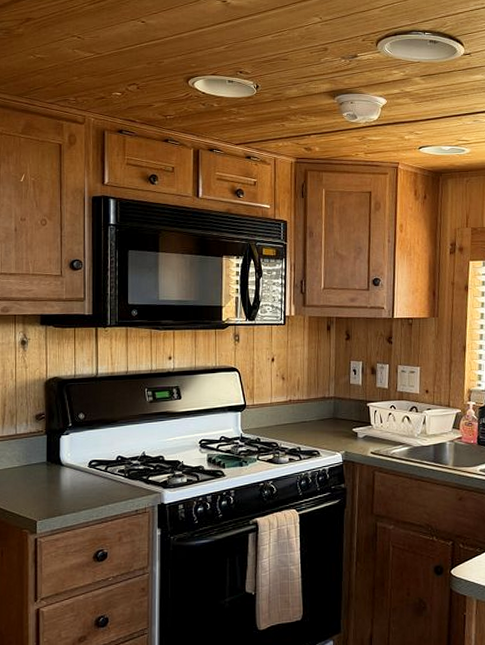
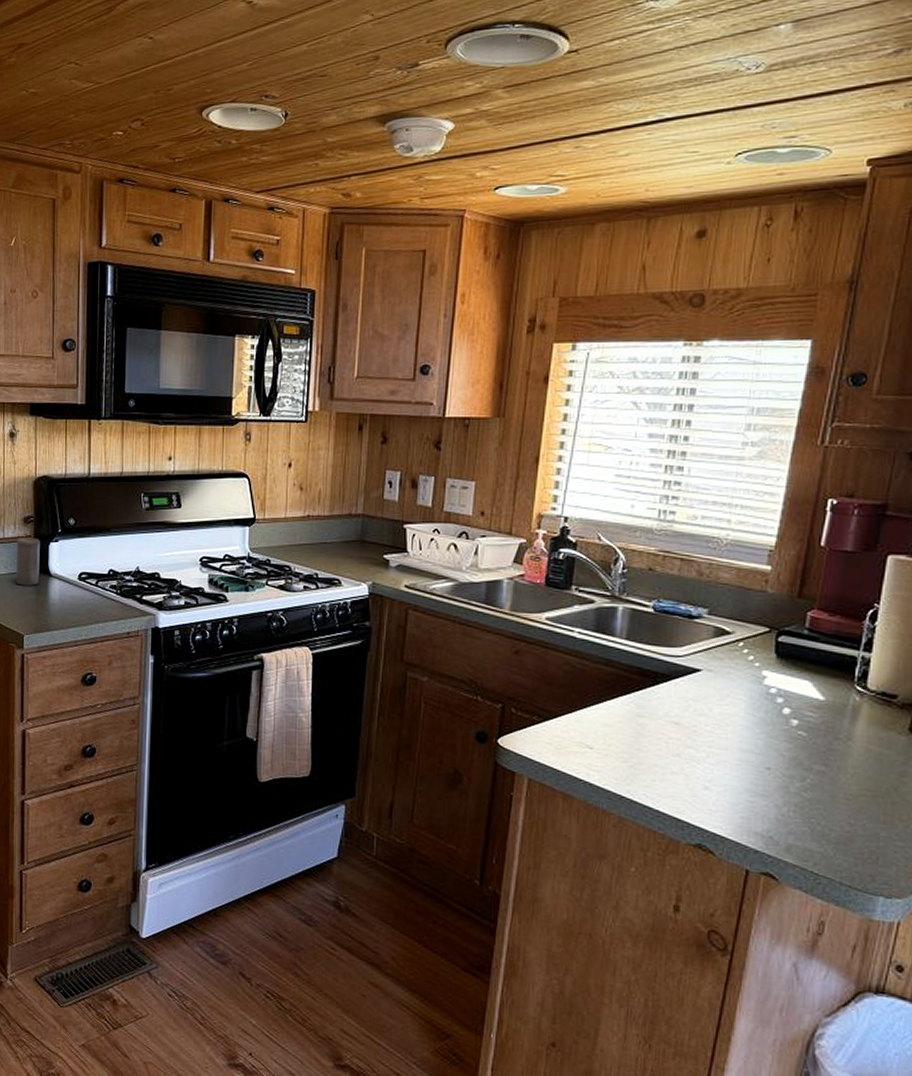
canister: none [28,432,52,476] -> present [15,537,40,586]

